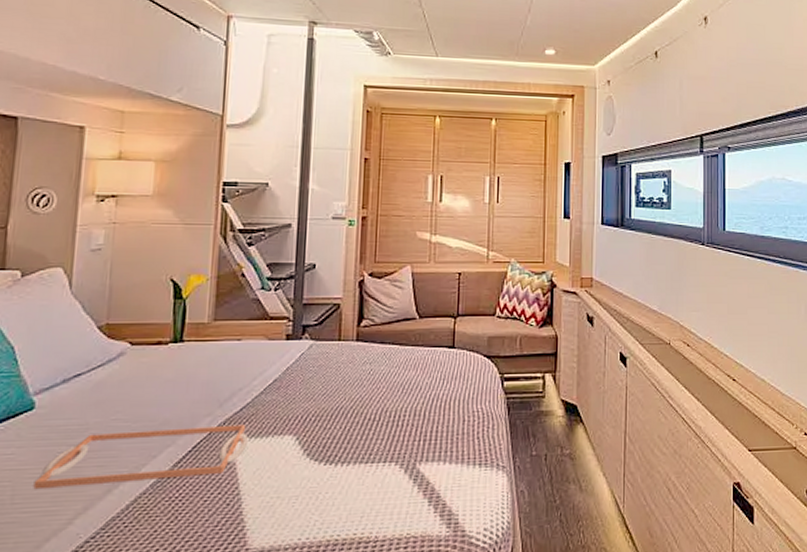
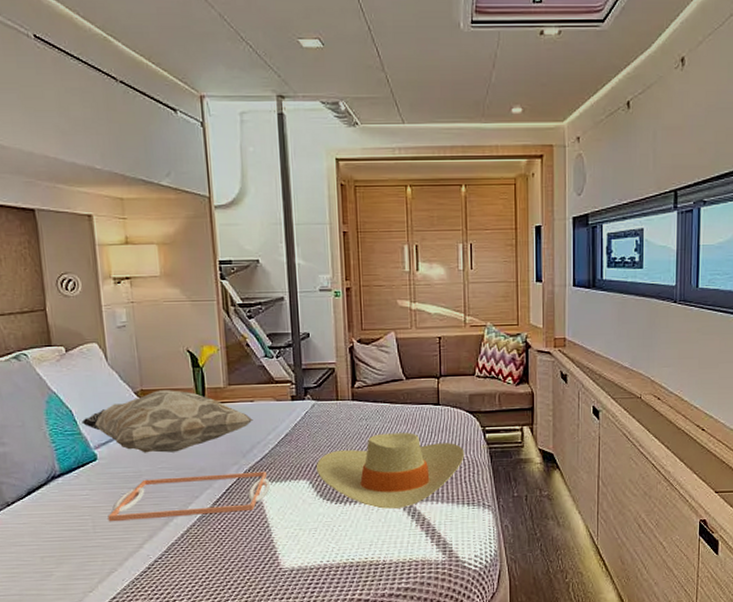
decorative pillow: none [23,325,238,401] -> present [81,390,253,453]
straw hat: none [306,379,479,471] -> present [317,433,464,509]

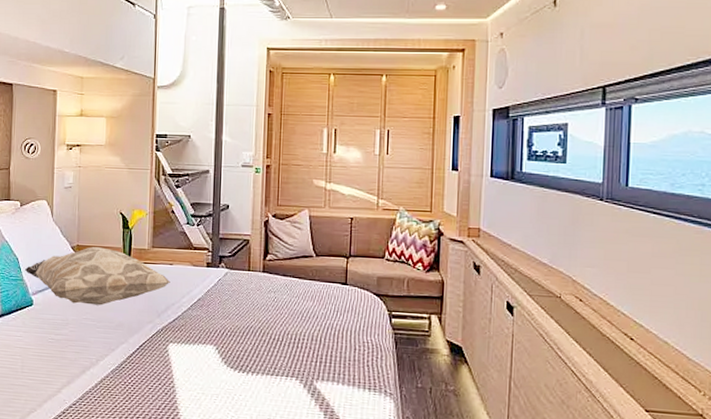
serving tray: present [108,471,271,522] -> none [35,328,180,369]
straw hat: present [317,433,464,509] -> none [224,307,369,385]

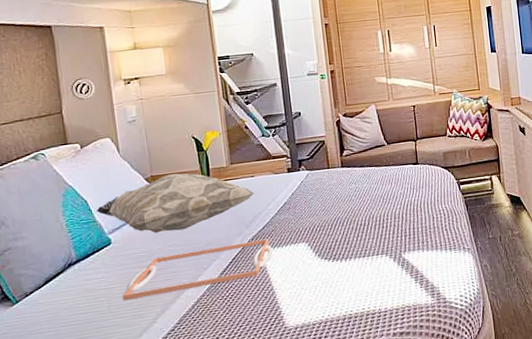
serving tray: none [35,328,180,369] -> present [122,238,273,301]

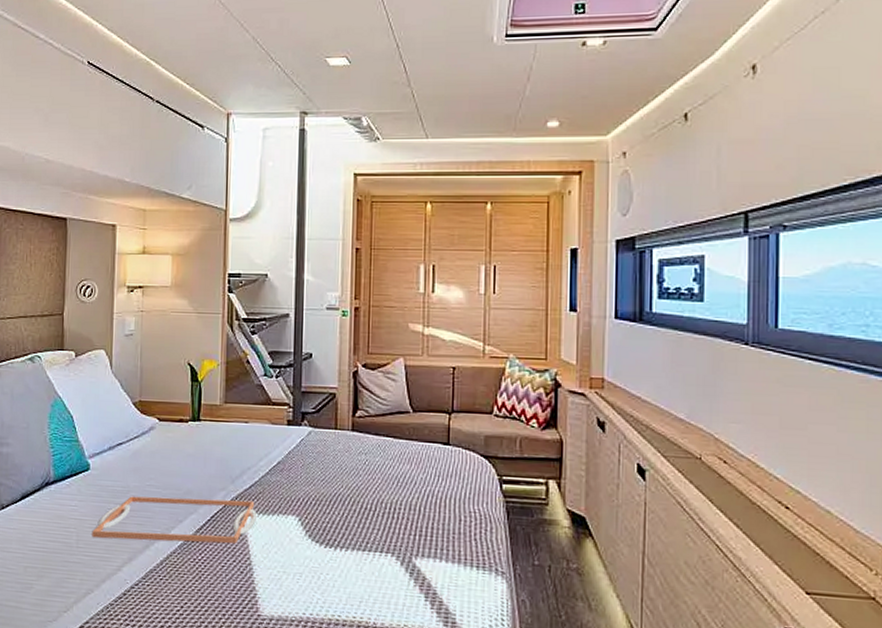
decorative pillow: present [96,173,254,233] -> none [80,403,246,470]

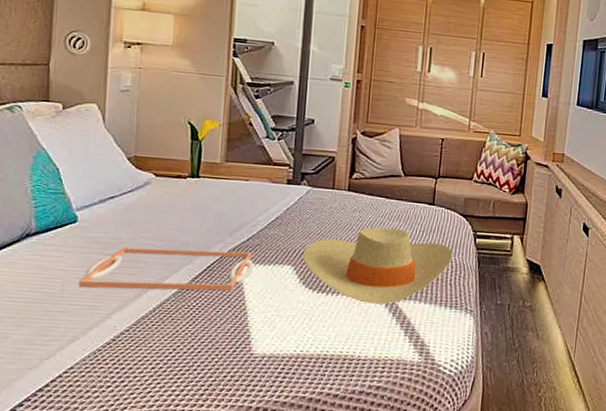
straw hat: none [308,471,476,562] -> present [303,227,453,304]

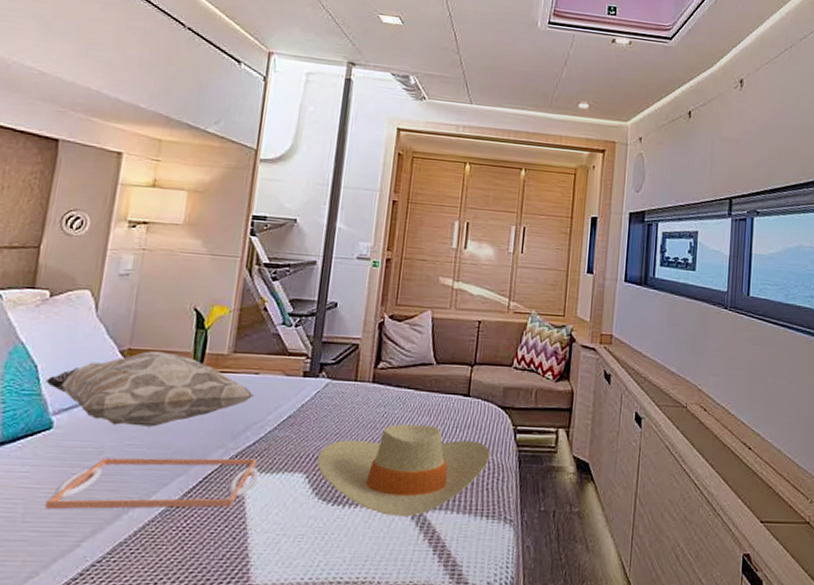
decorative pillow: none [67,158,245,223] -> present [45,351,254,427]

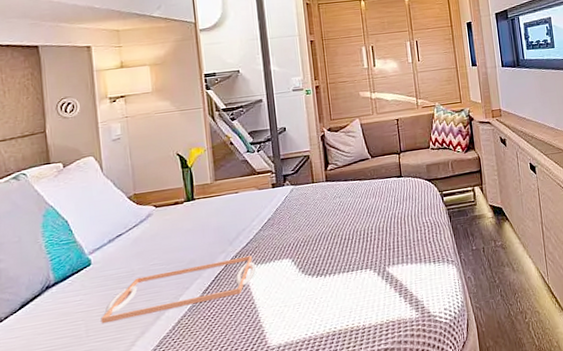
decorative pillow: present [45,351,254,427] -> none [77,190,238,253]
straw hat: present [317,424,491,516] -> none [297,204,427,277]

